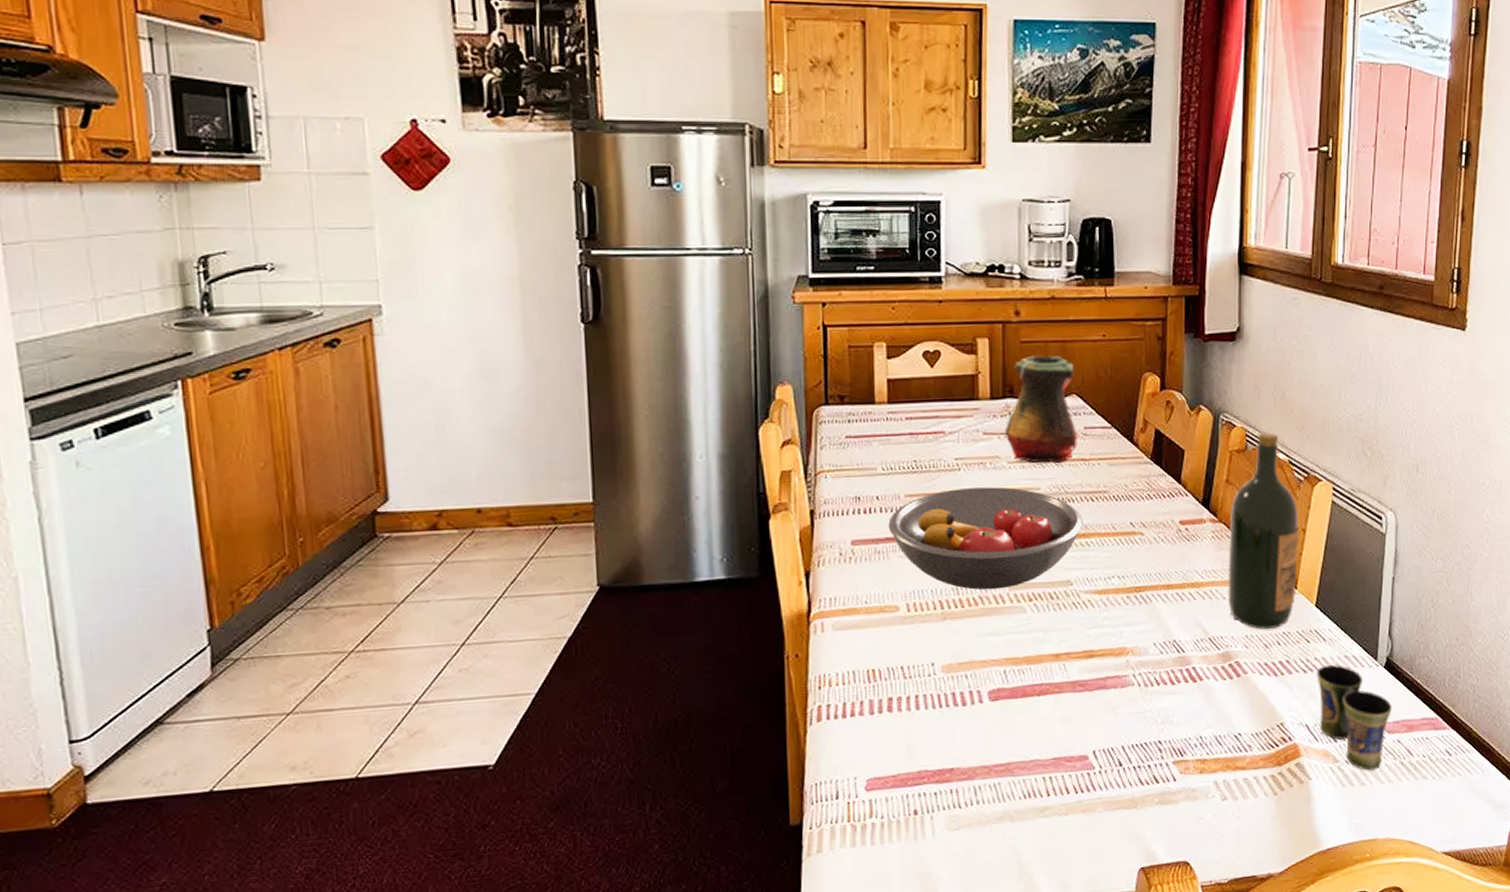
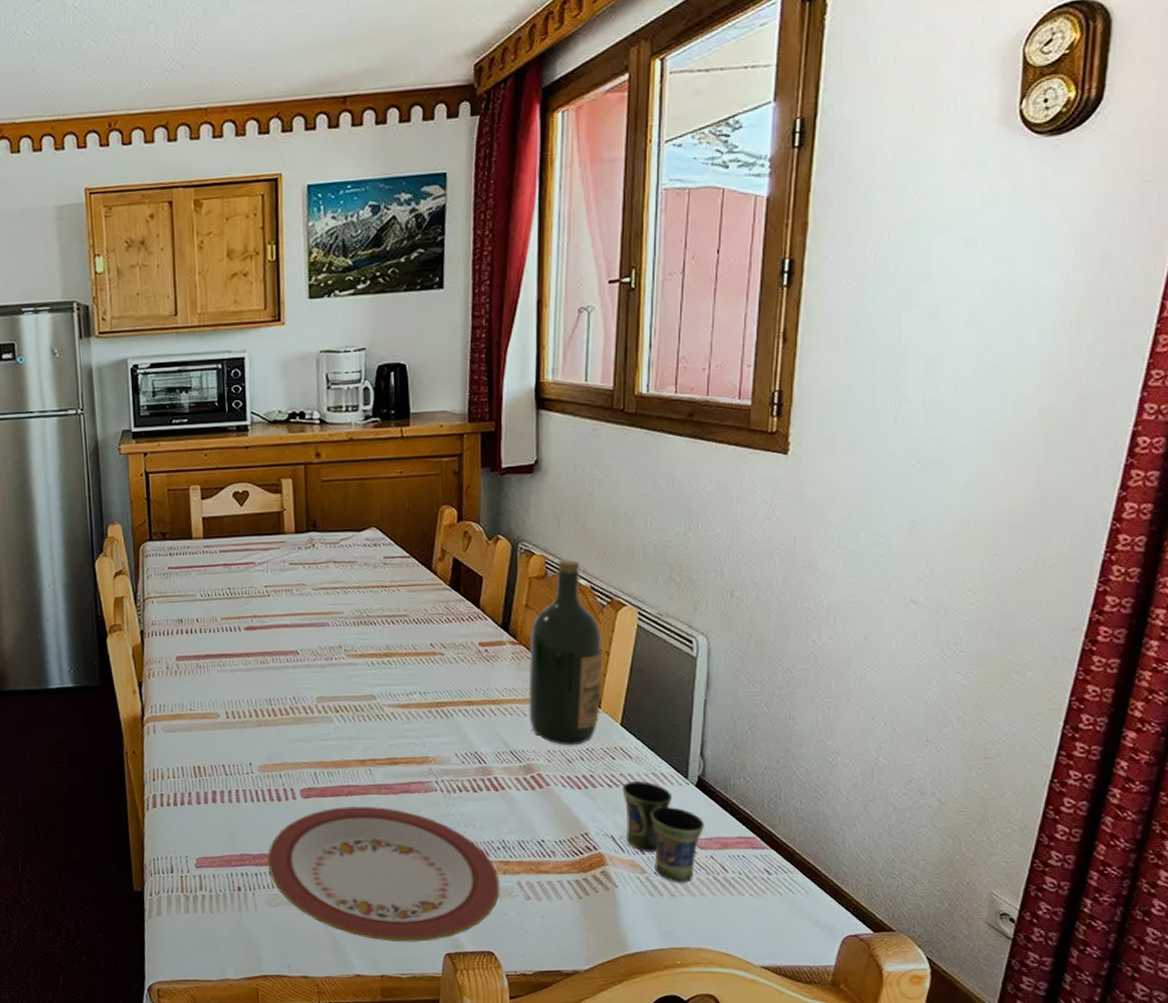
fruit bowl: present [888,486,1083,590] -> none [207,611,385,702]
plate: none [949,706,1196,860] -> present [268,805,500,942]
vase: present [1004,355,1079,464] -> none [308,492,379,590]

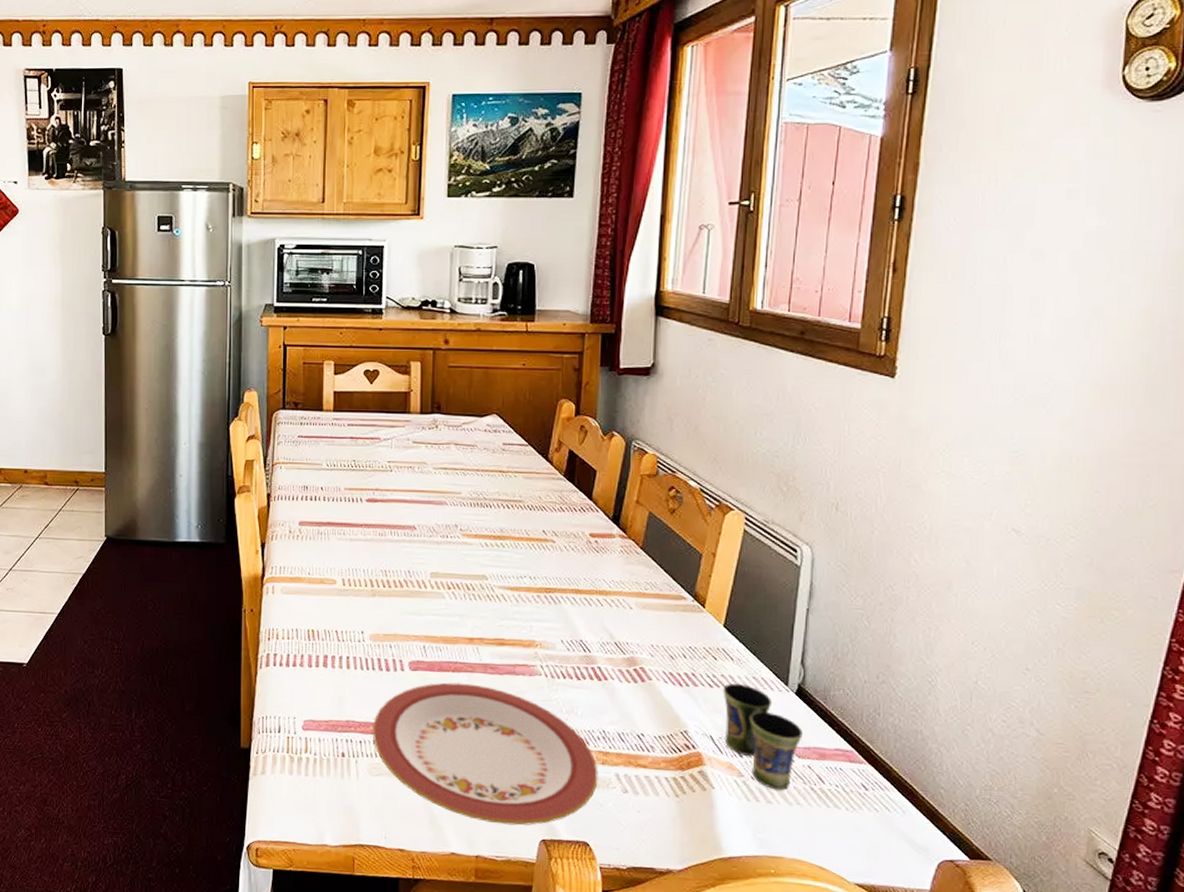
wine bottle: present [528,560,603,746] -> none [635,461,709,643]

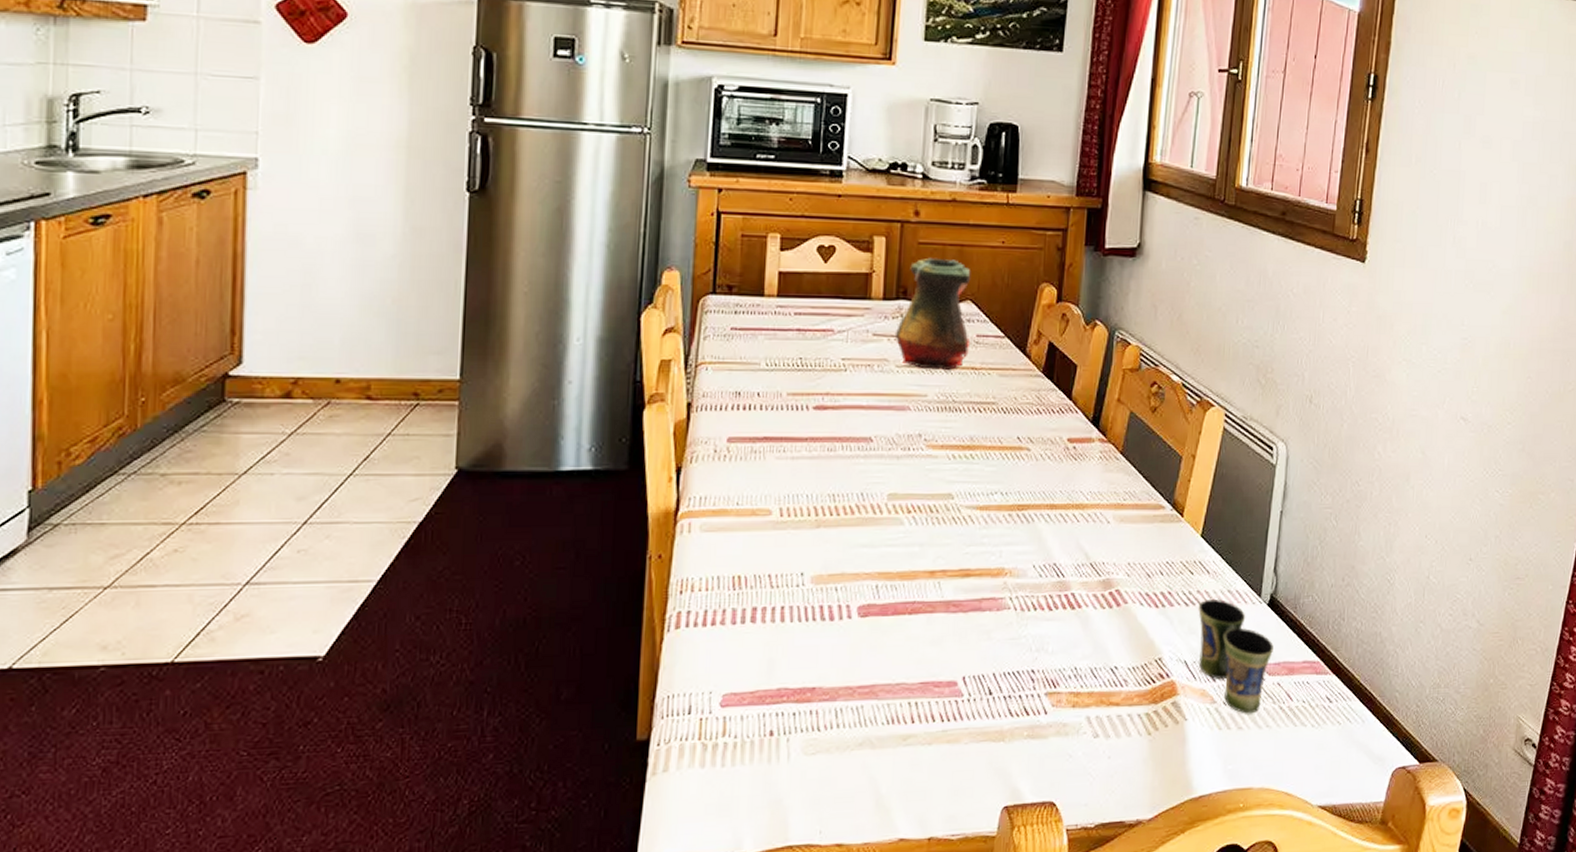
plate: present [373,682,598,826] -> none [810,626,1068,795]
vase: none [431,378,498,472] -> present [894,257,971,370]

